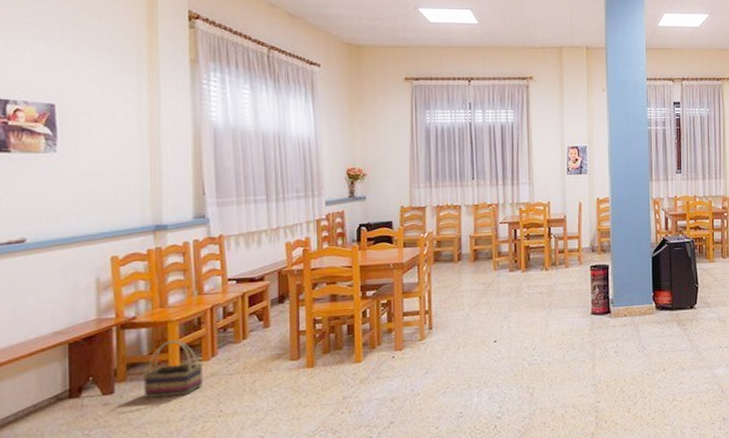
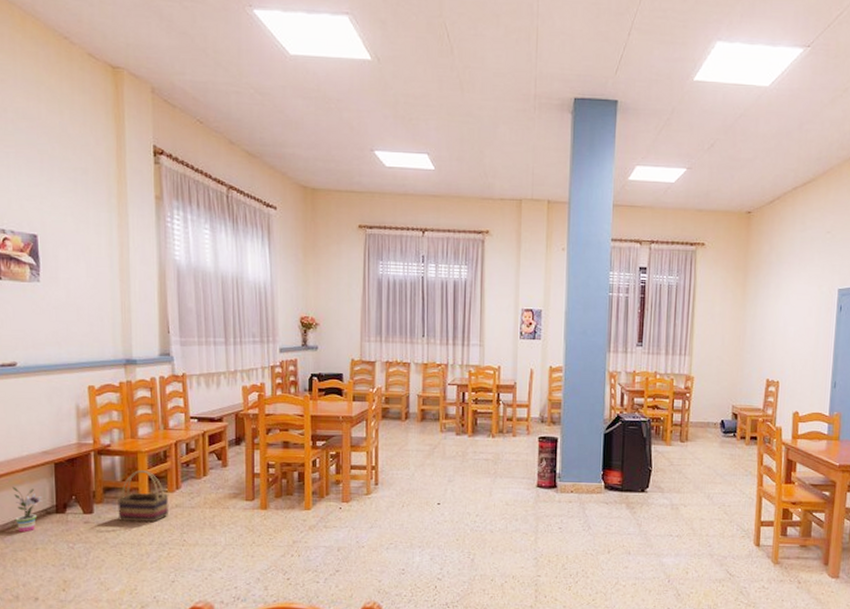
potted plant: none [16,374,52,425] -> present [12,486,42,533]

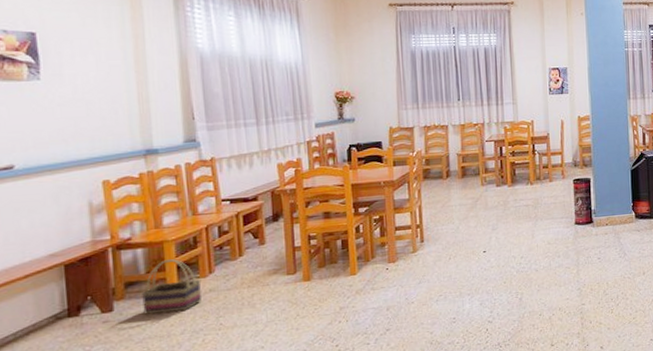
potted plant: present [12,486,42,533] -> none [13,295,51,344]

